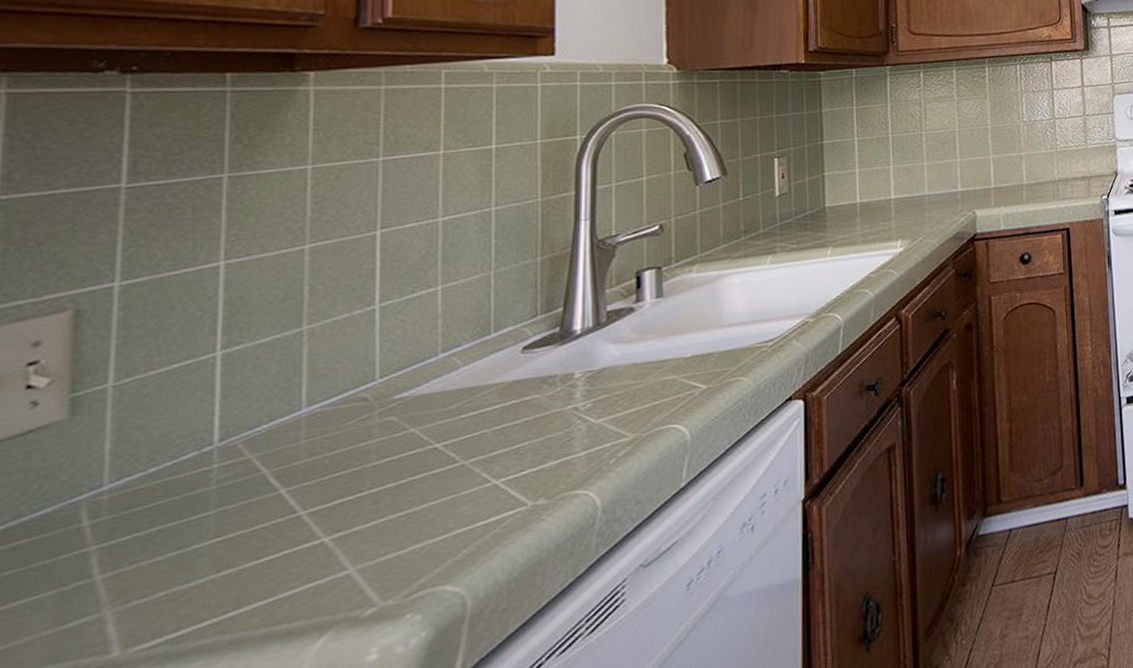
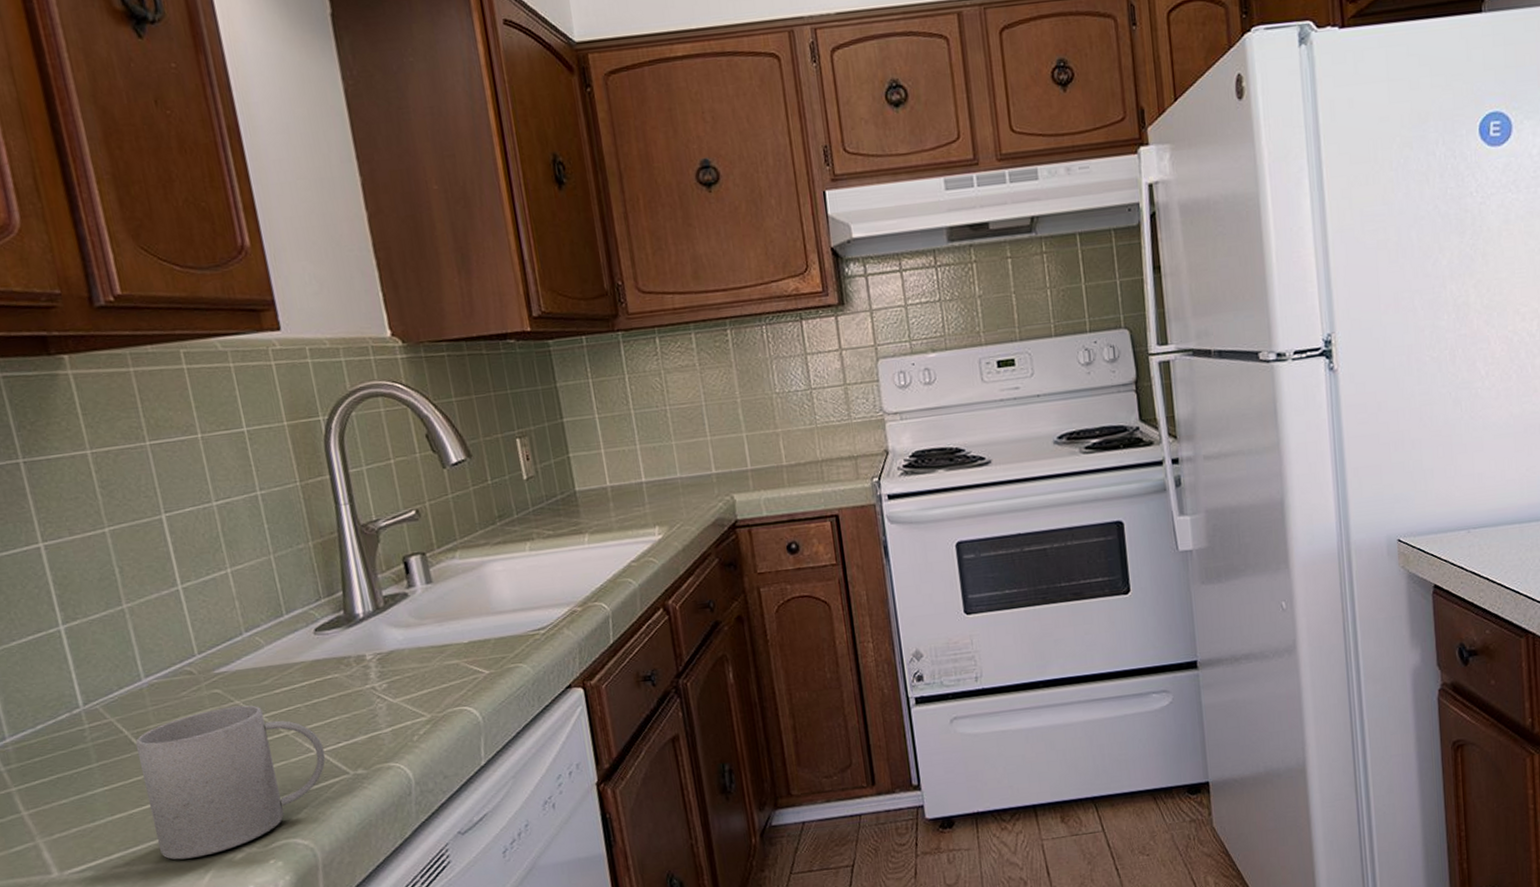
mug: none [267,433,504,623] -> present [135,705,326,860]

